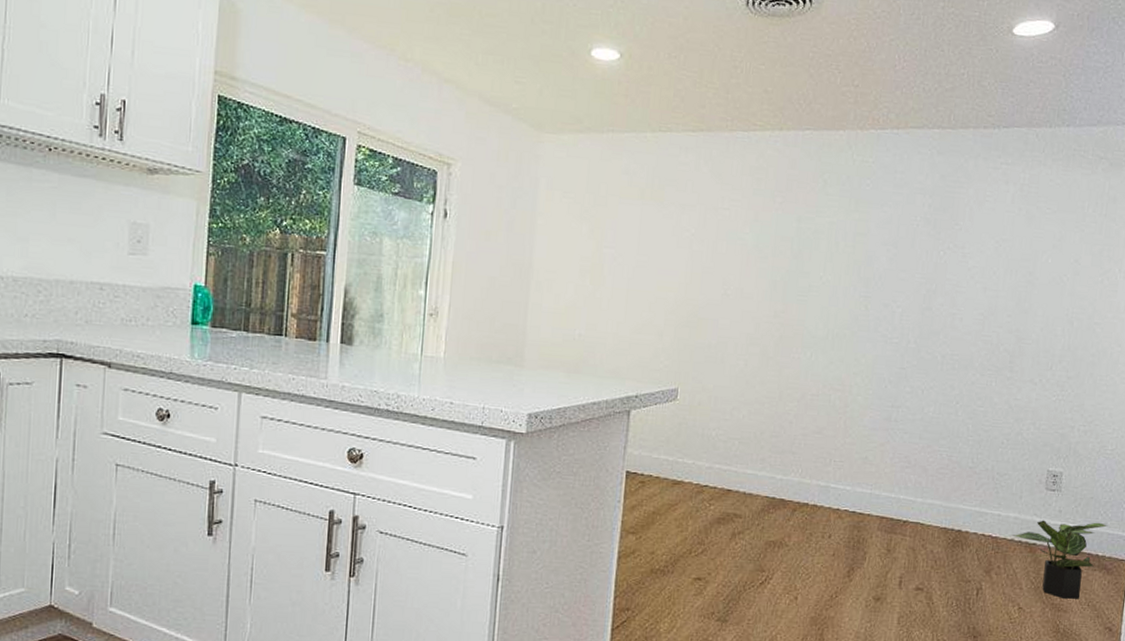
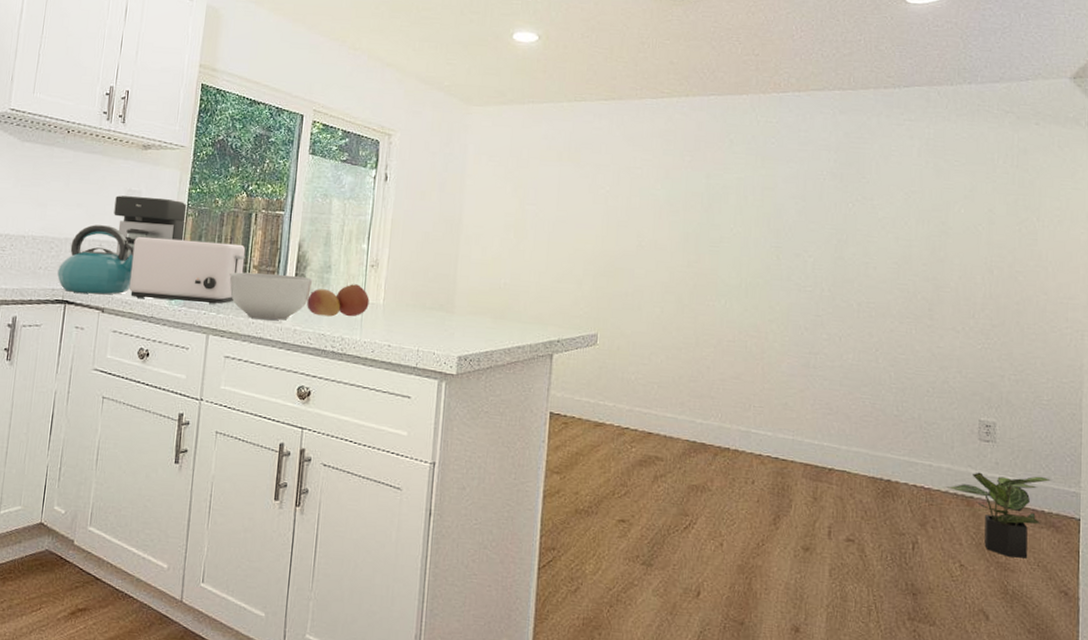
kettle: none [47,264,144,347] -> present [56,225,134,295]
coffee maker: none [115,229,207,306] -> present [113,195,187,260]
toaster: none [140,278,282,358] -> present [129,236,246,304]
bowl: none [263,321,363,376] -> present [229,272,313,320]
fruit: none [356,340,396,372] -> present [307,289,341,317]
fruit: none [389,335,428,372] -> present [335,284,370,317]

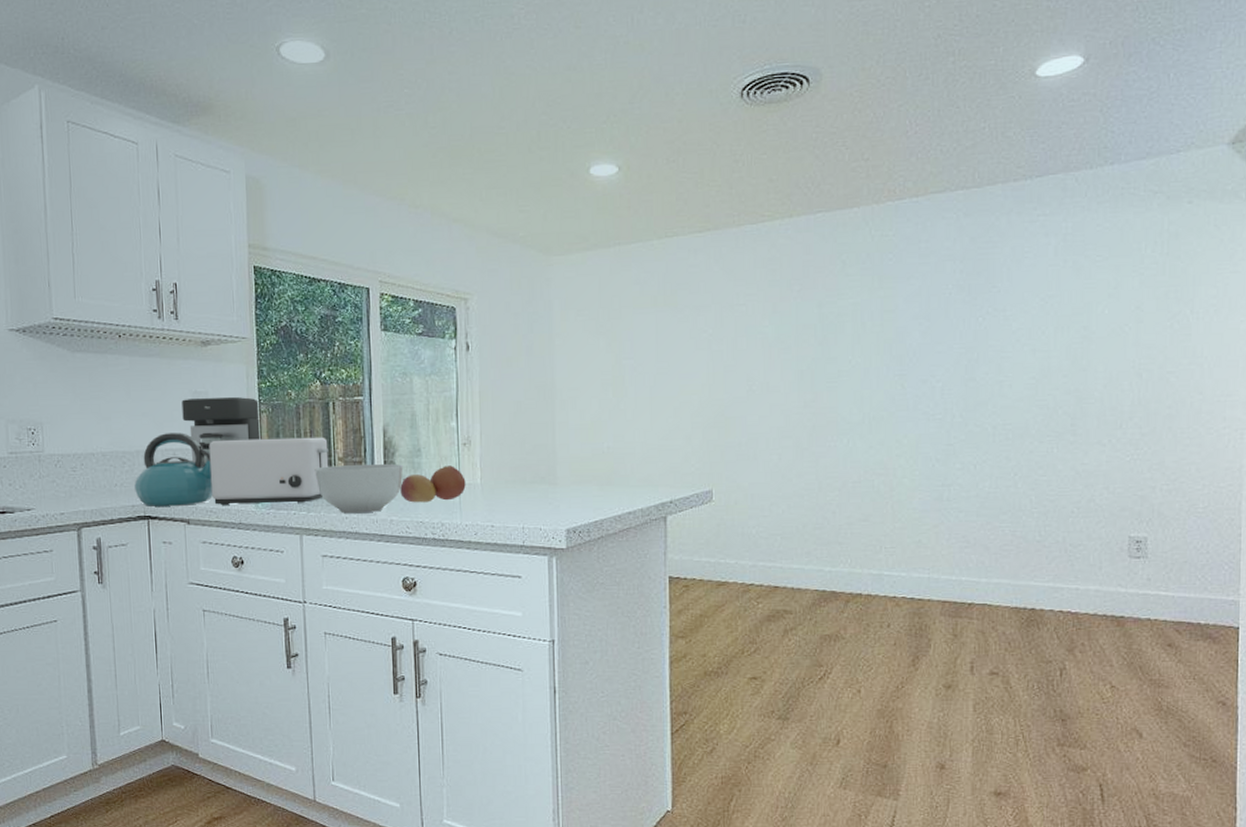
potted plant: present [946,472,1051,559] -> none [1095,588,1207,673]

